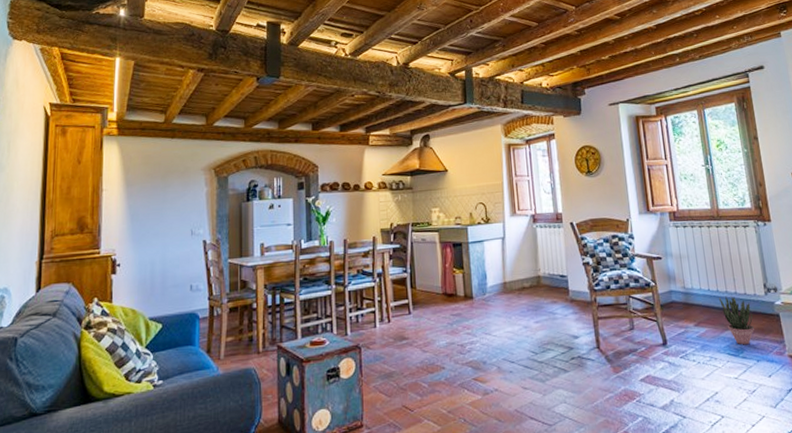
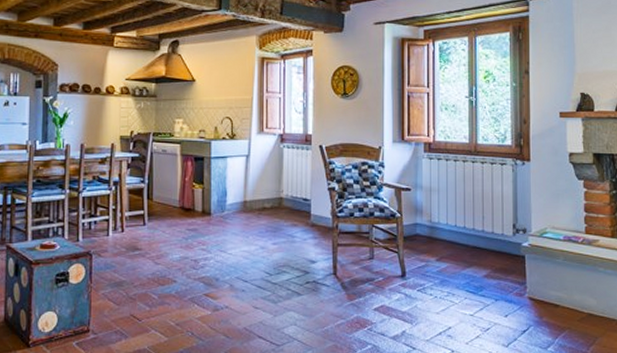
potted plant: present [718,295,754,345] -> none [464,233,497,284]

